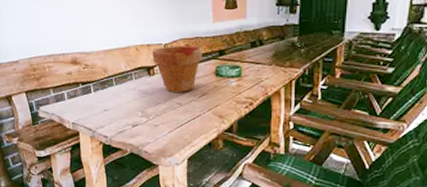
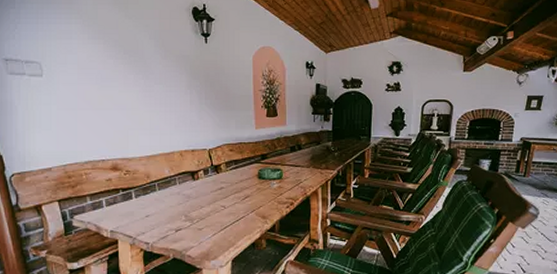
flower pot: present [152,45,202,93] -> none [196,150,245,196]

